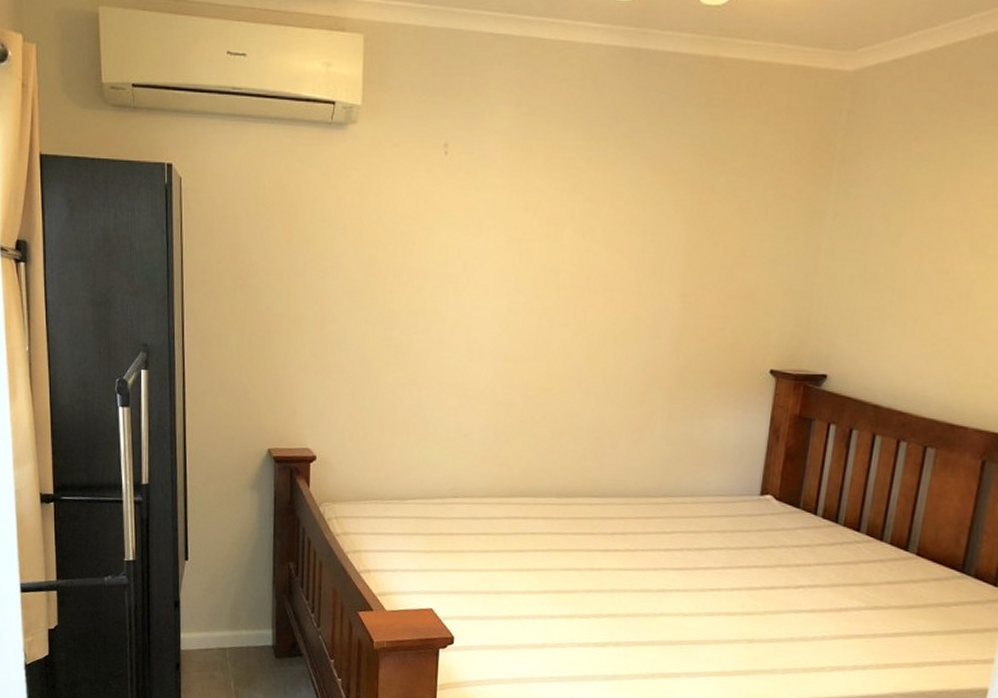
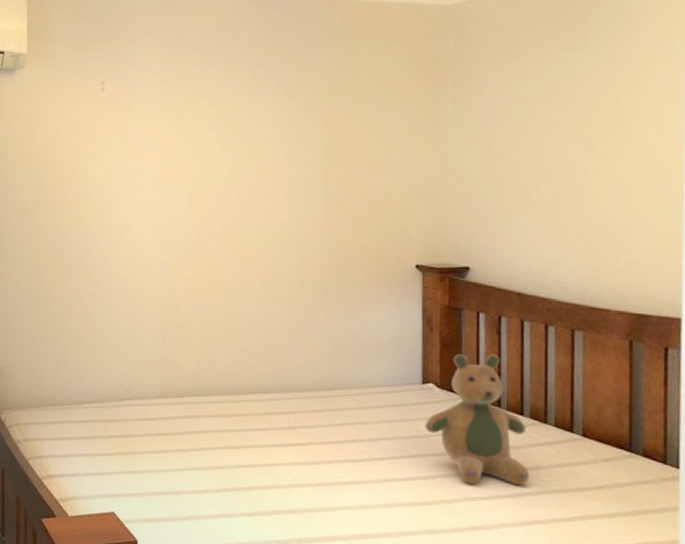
teddy bear: none [757,466,861,601] -> present [425,353,529,486]

